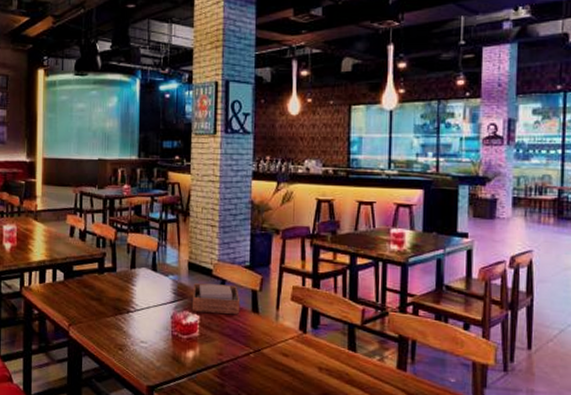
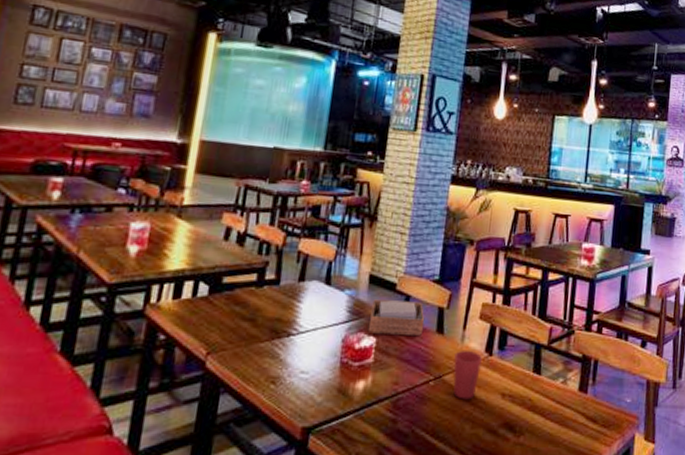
cup: none [270,328,297,371] -> present [453,351,482,400]

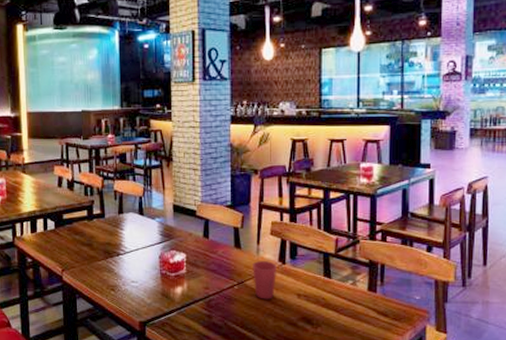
napkin holder: present [367,299,425,337] -> none [178,224,224,252]

